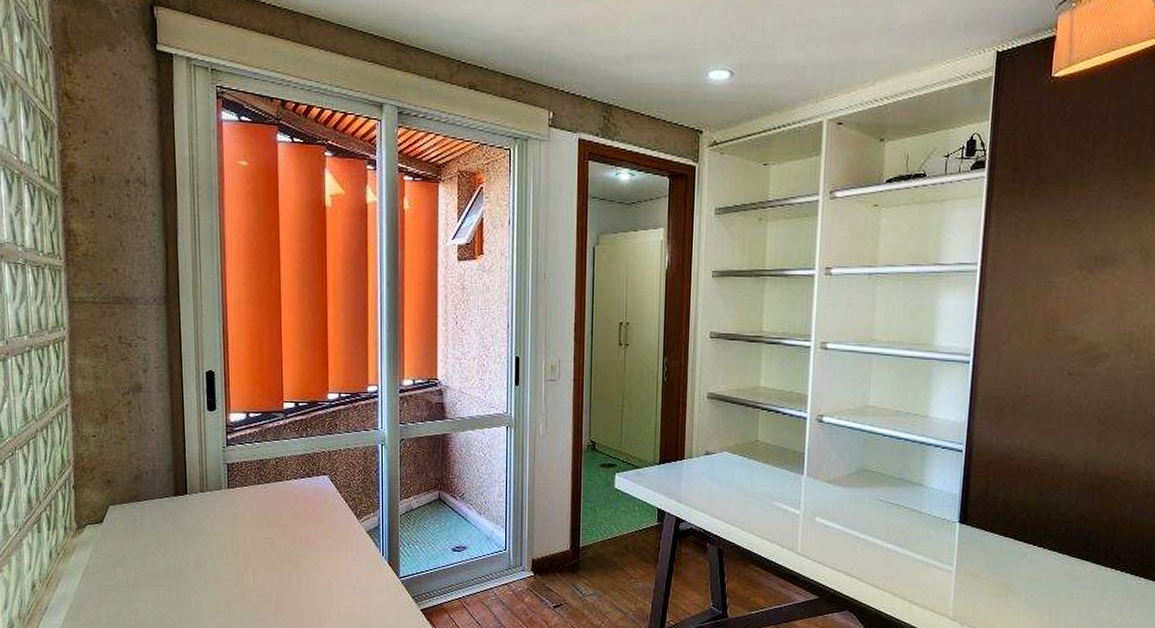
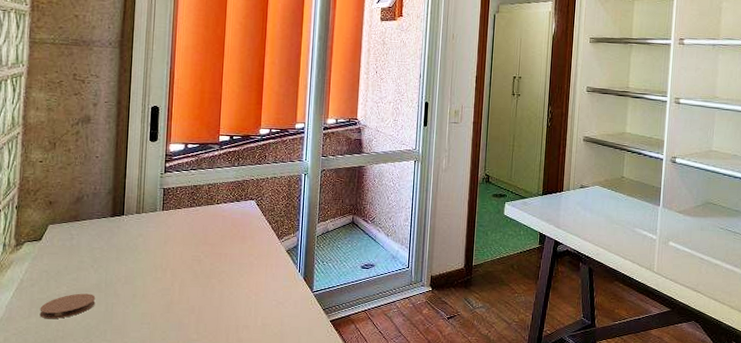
coaster: none [109,580,166,608] -> present [39,293,96,319]

